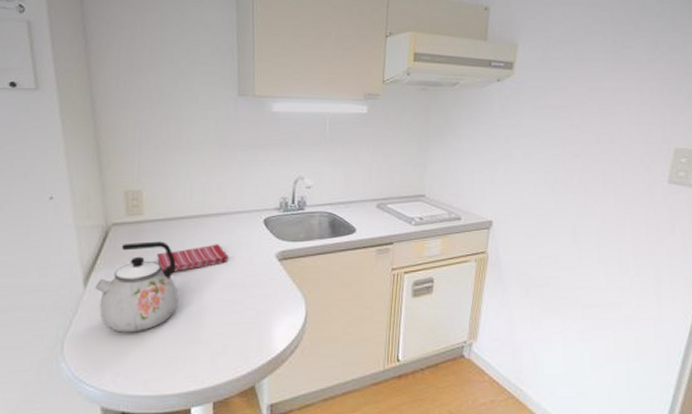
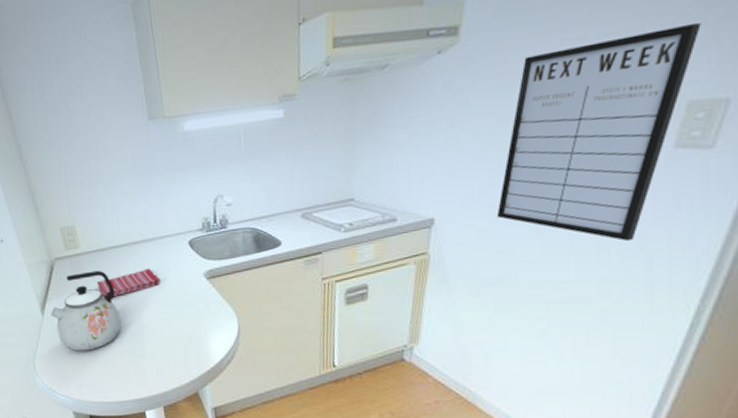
writing board: none [542,91,679,257] -> present [496,22,701,242]

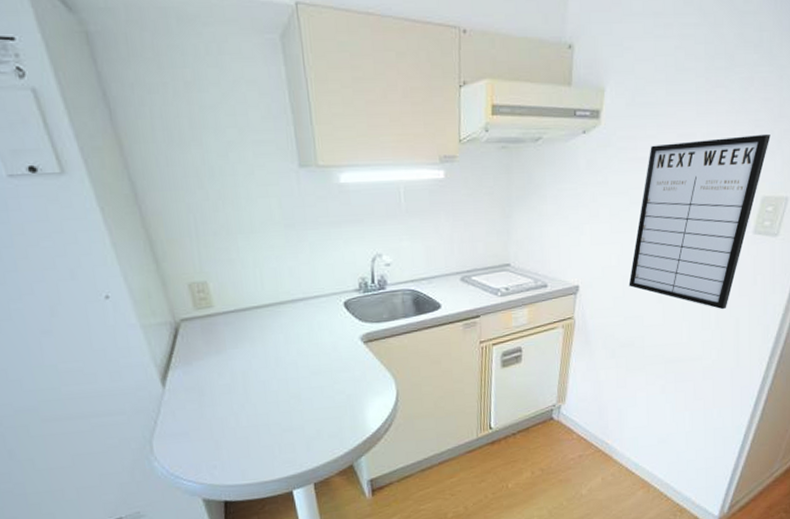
kettle: present [51,270,122,351] -> none [174,333,265,428]
dish towel: present [96,268,161,298] -> none [234,331,312,365]

